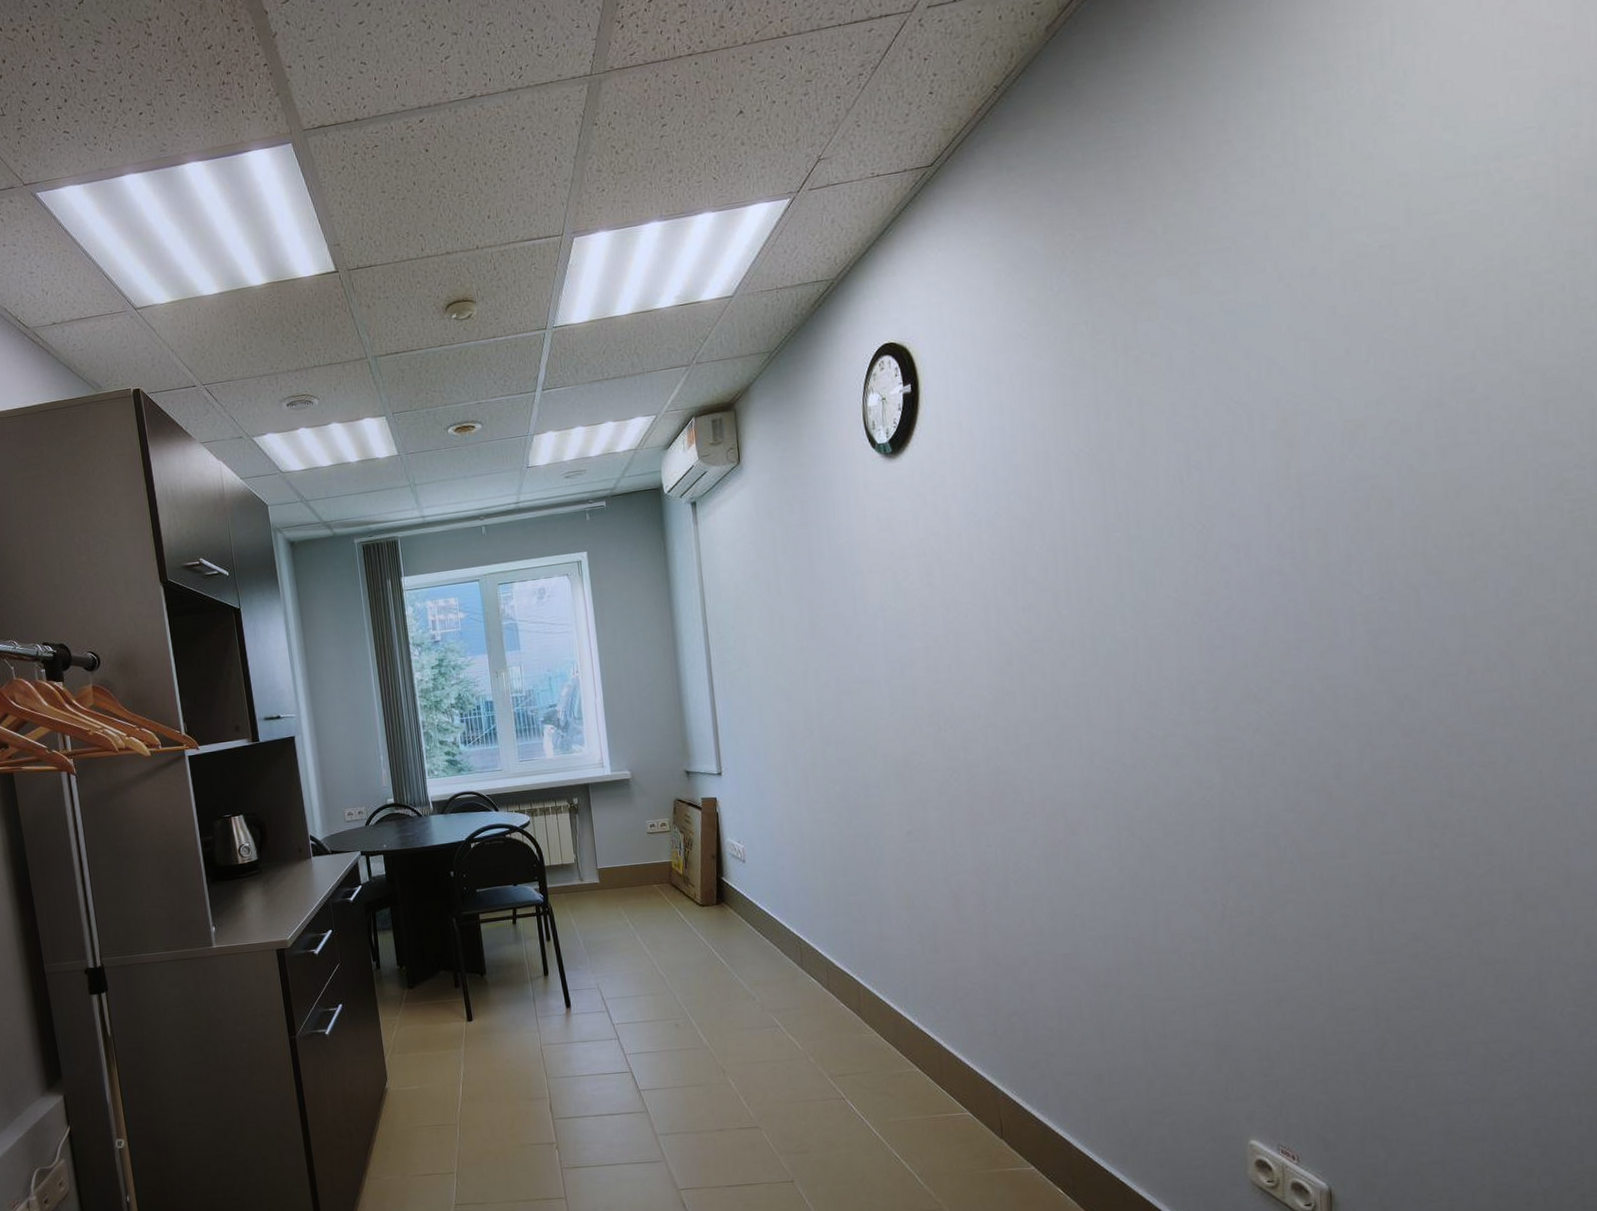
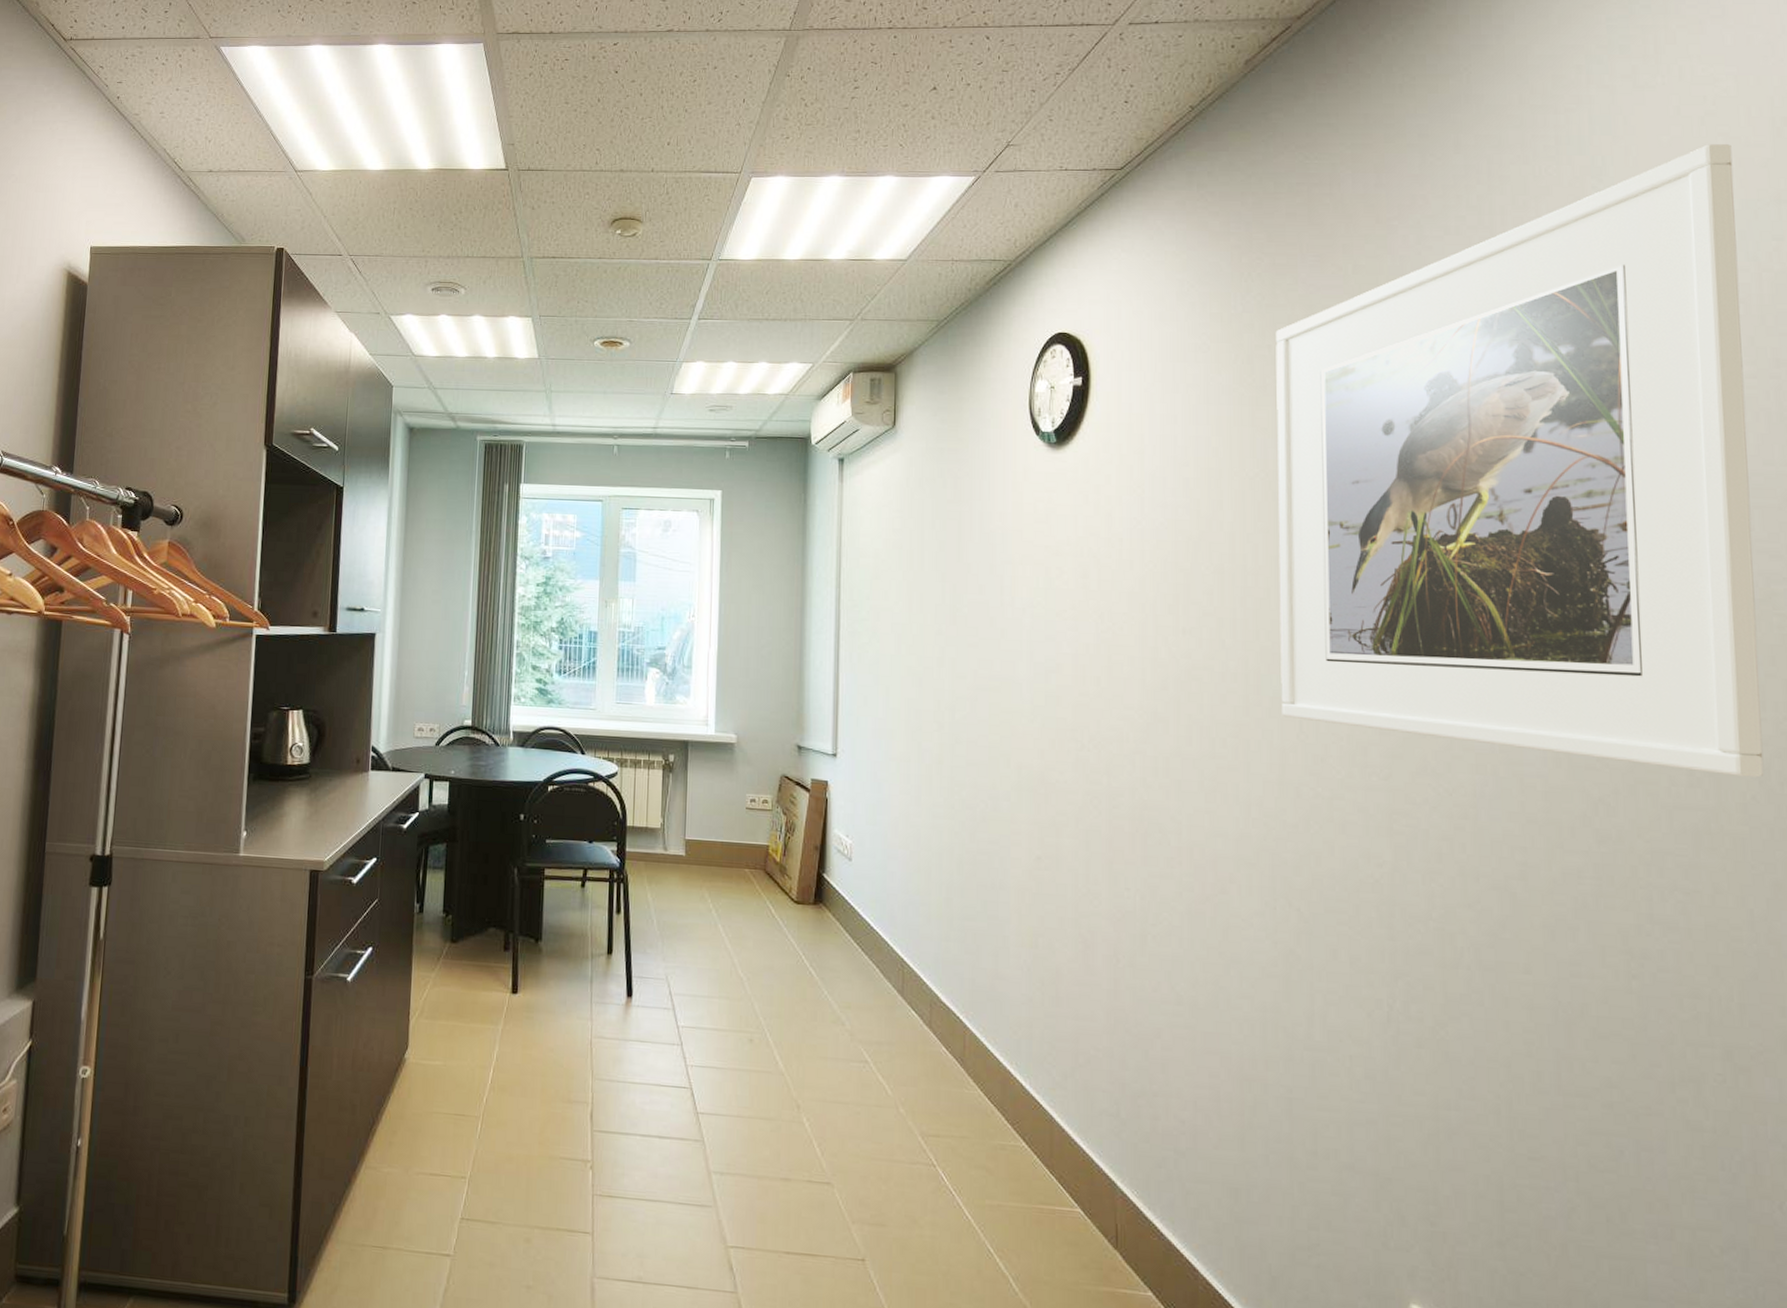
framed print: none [1091,32,1554,672] -> present [1275,144,1764,778]

